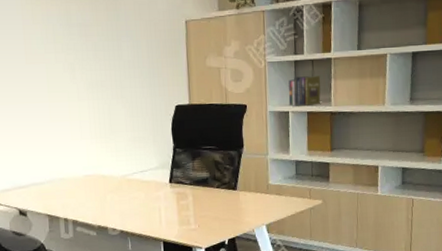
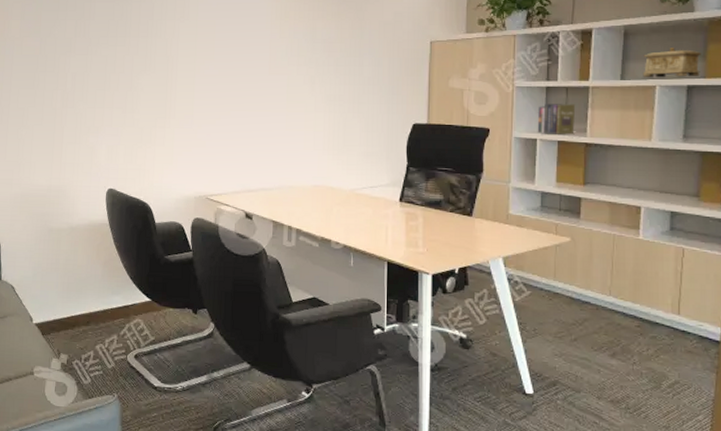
decorative box: none [376,17,423,47] -> present [643,48,701,78]

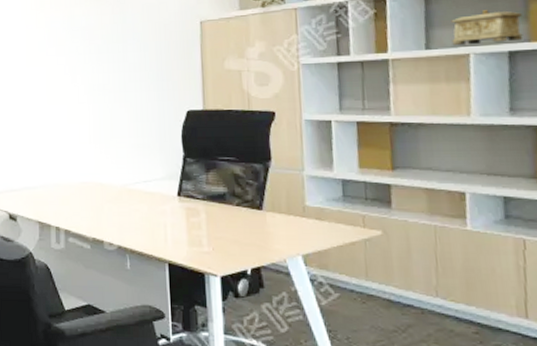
books: present [537,104,576,135] -> none [330,80,376,115]

